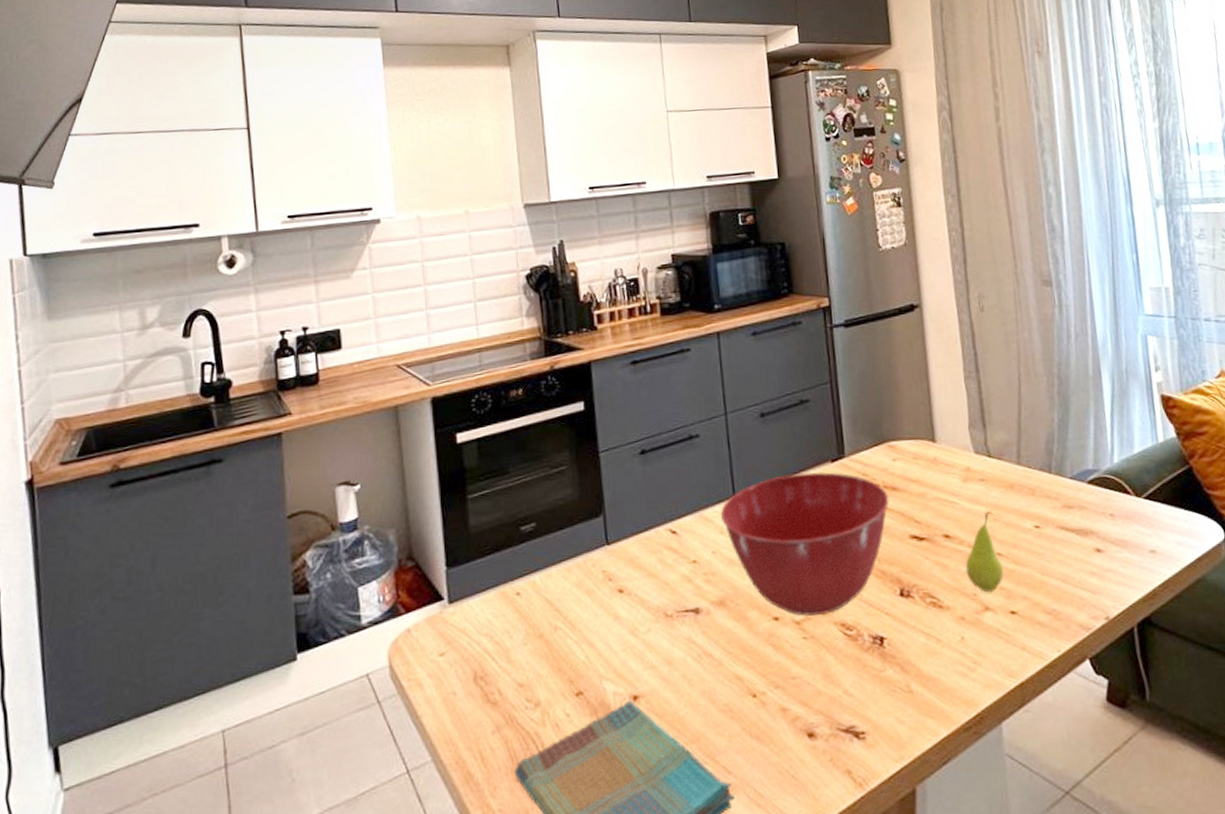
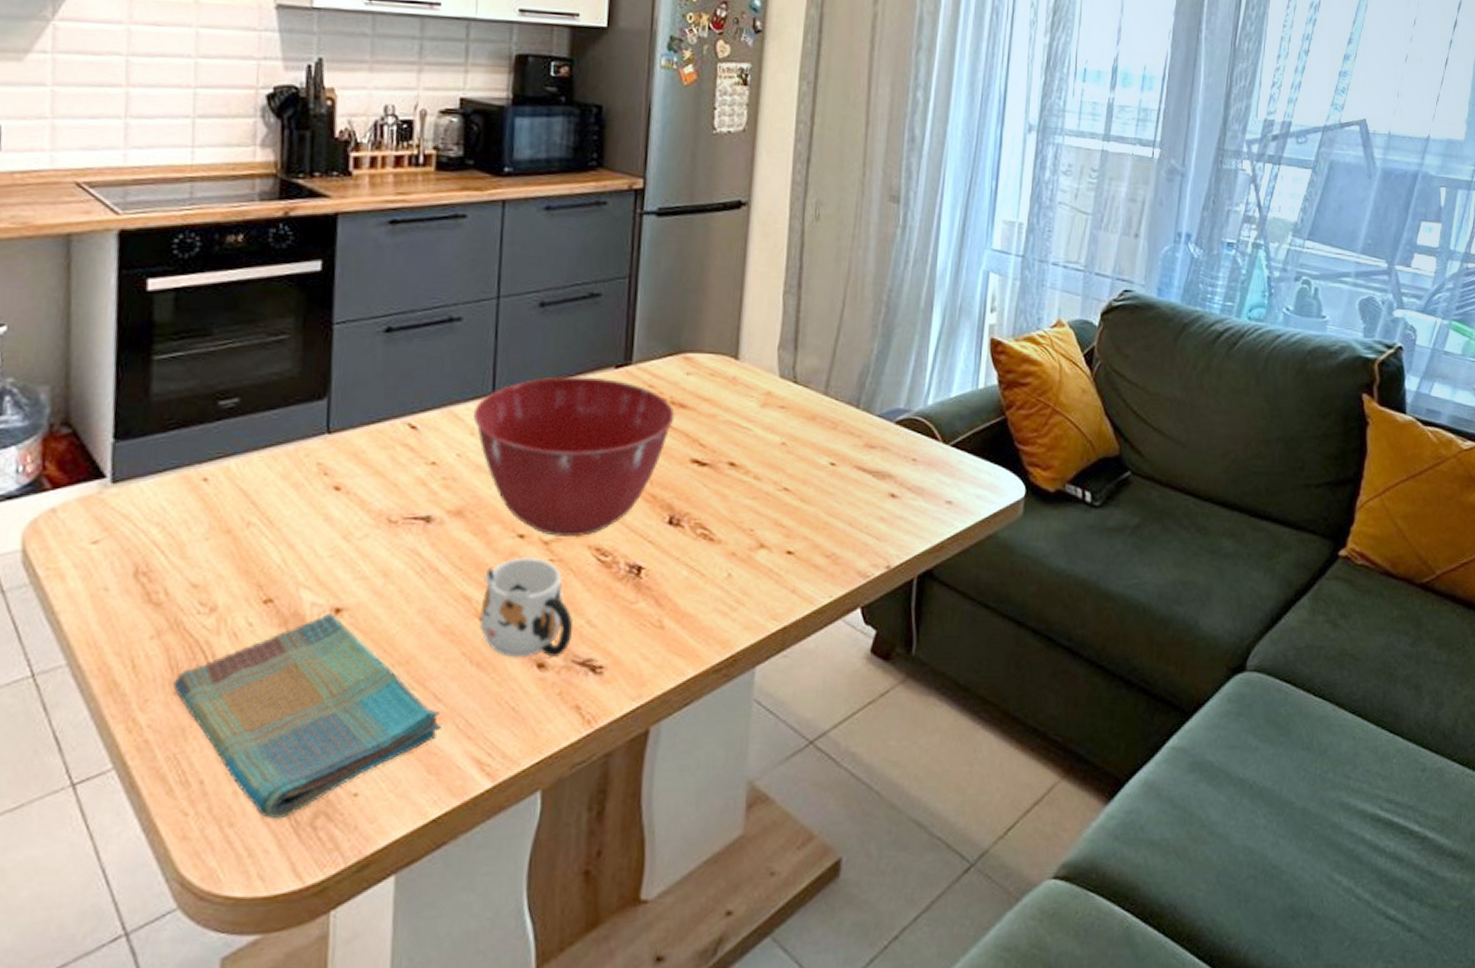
mug: none [751,637,834,730] -> present [479,558,573,658]
fruit: present [965,512,1004,593] -> none [746,443,787,530]

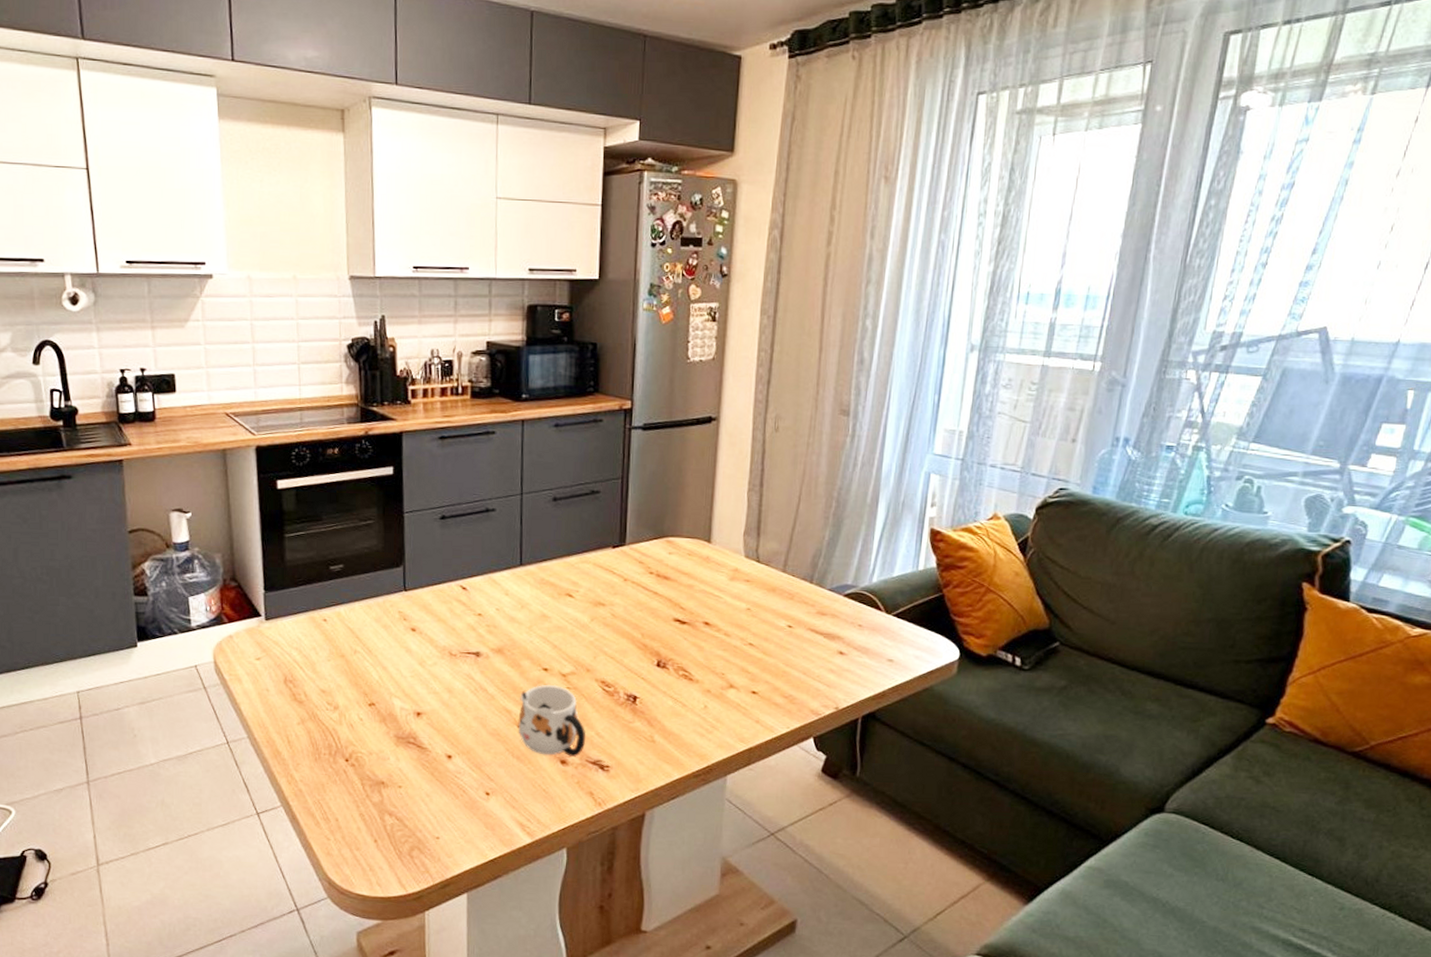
dish towel: present [173,614,442,820] -> none [314,716,494,849]
mixing bowl: present [473,376,675,538] -> none [506,553,660,673]

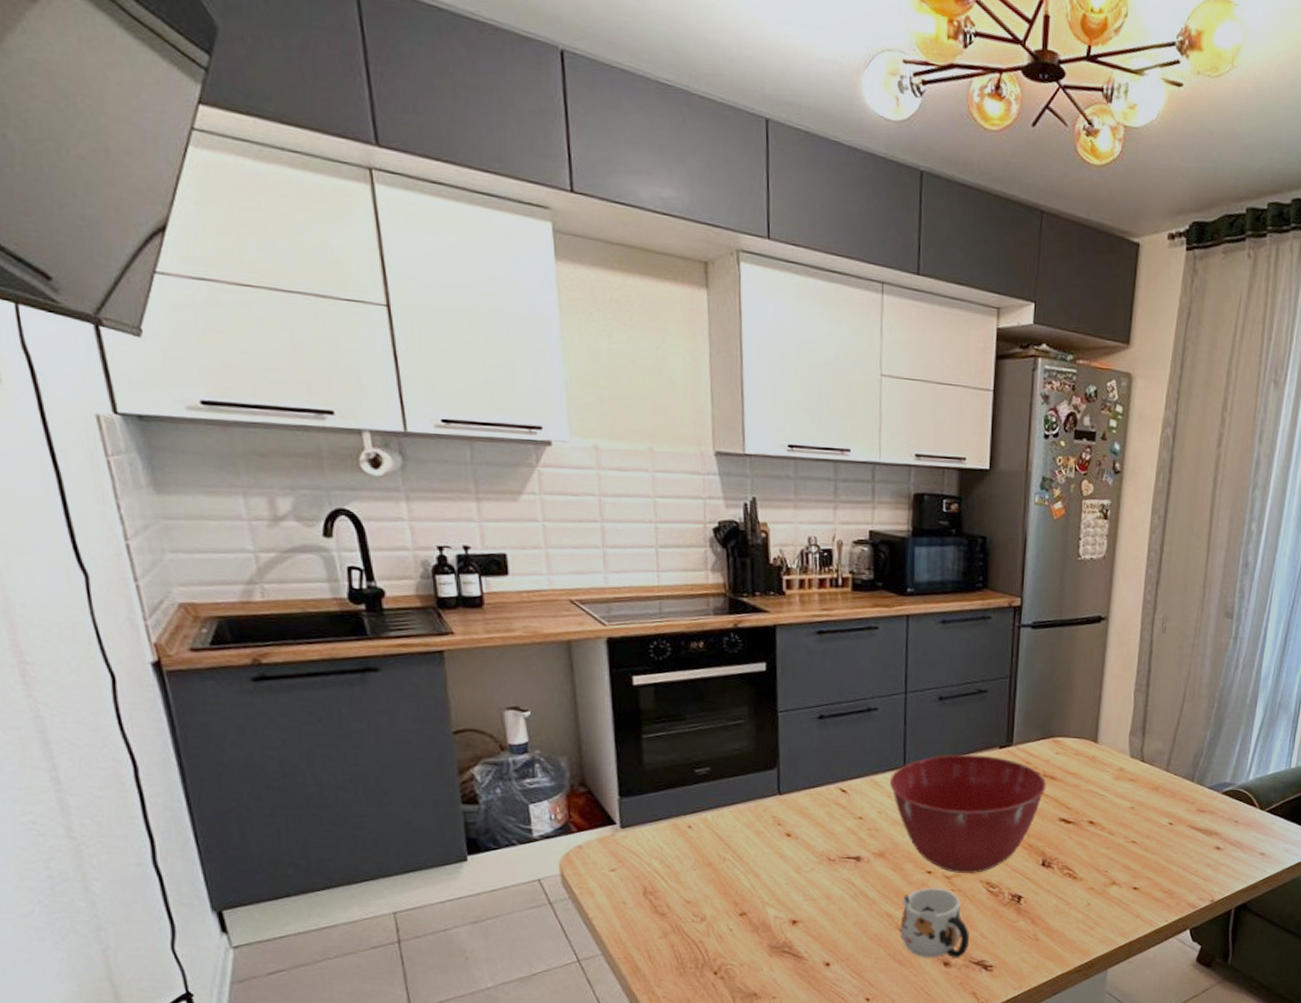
mixing bowl: none [506,553,660,673] -> present [889,754,1047,874]

